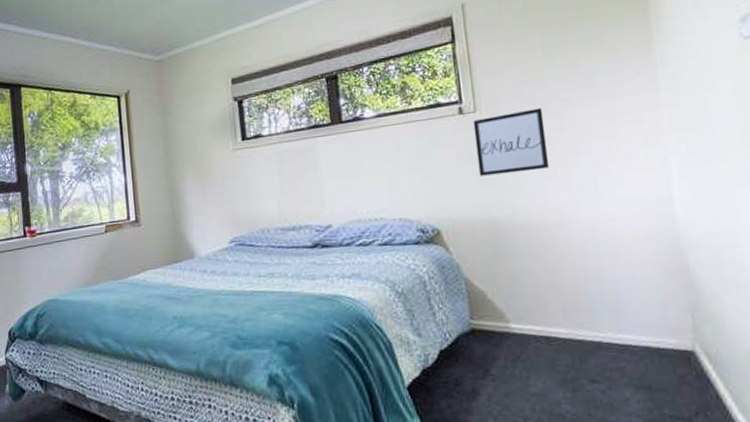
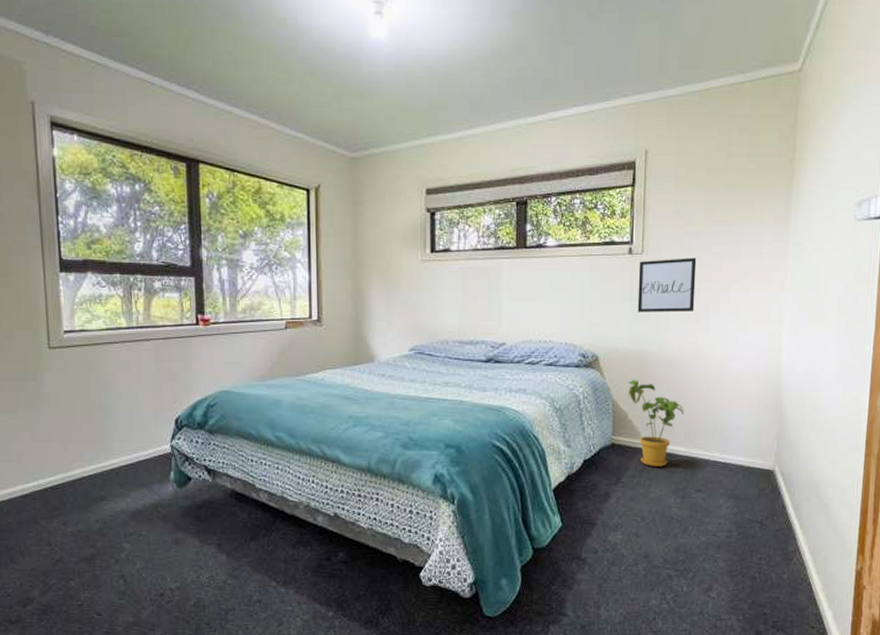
house plant: none [481,253,558,354] -> present [628,380,684,467]

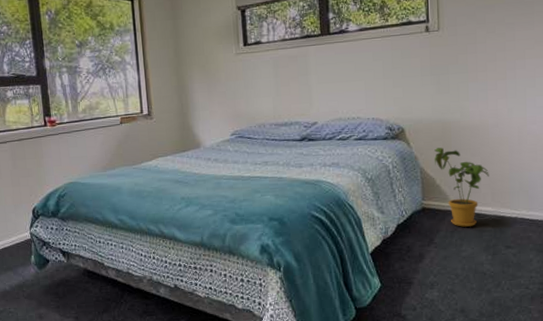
wall art: present [637,258,697,313] -> none [436,30,492,85]

